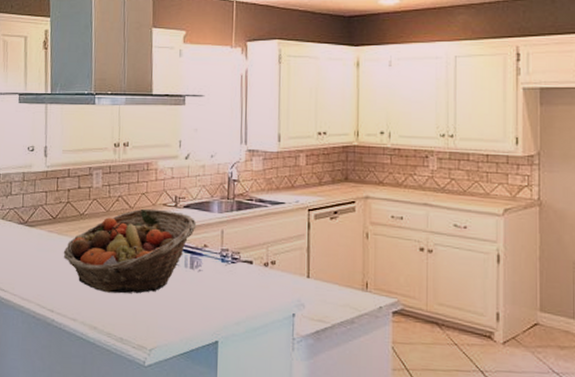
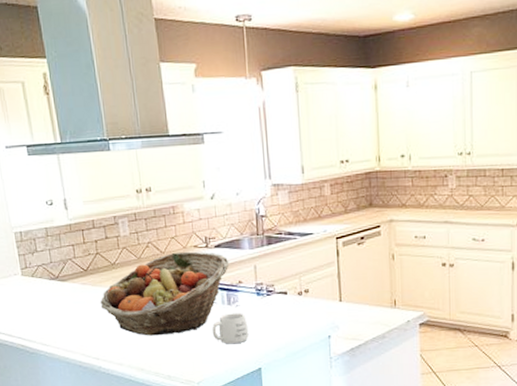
mug: none [171,277,209,312] -> present [212,313,249,344]

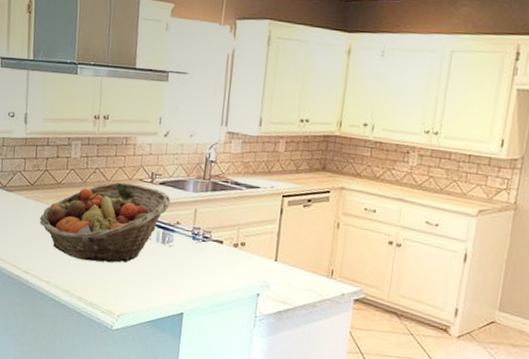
mug: present [212,313,249,344] -> none [141,251,178,284]

